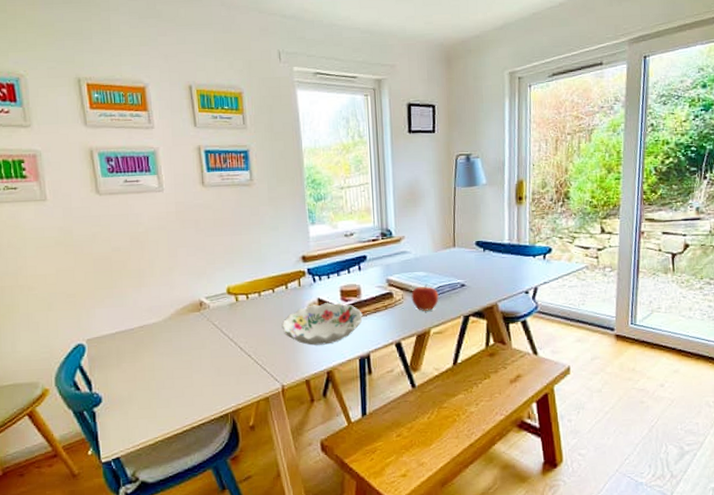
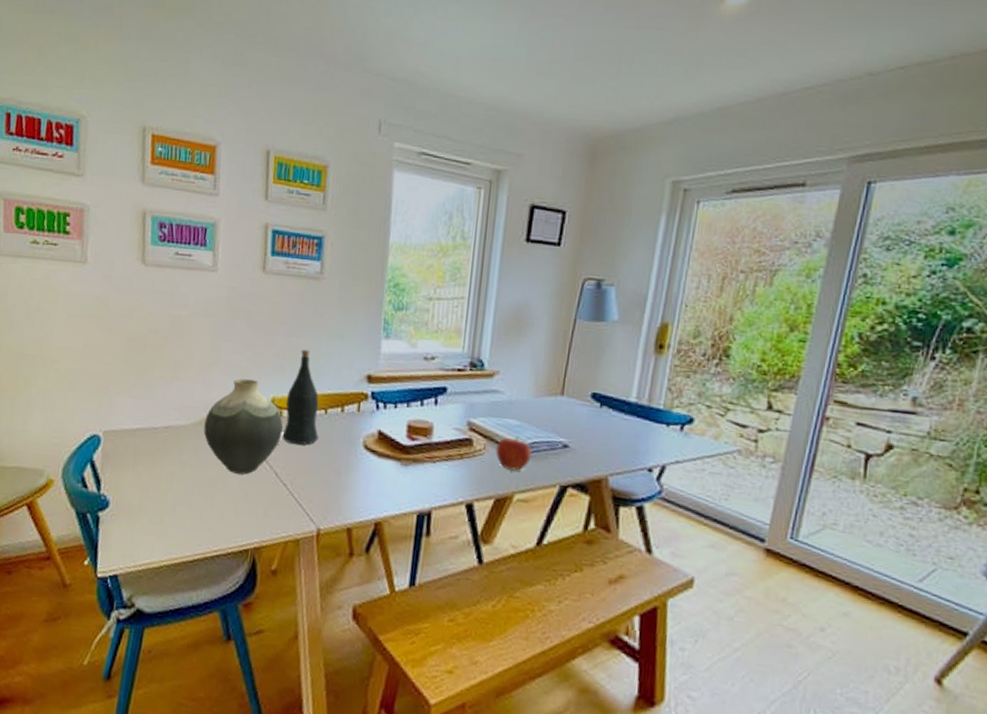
vase: none [173,275,240,354] -> present [203,379,283,475]
wine bottle: none [240,244,271,322] -> present [282,350,319,446]
decorative bowl: present [282,303,363,346] -> none [329,437,431,490]

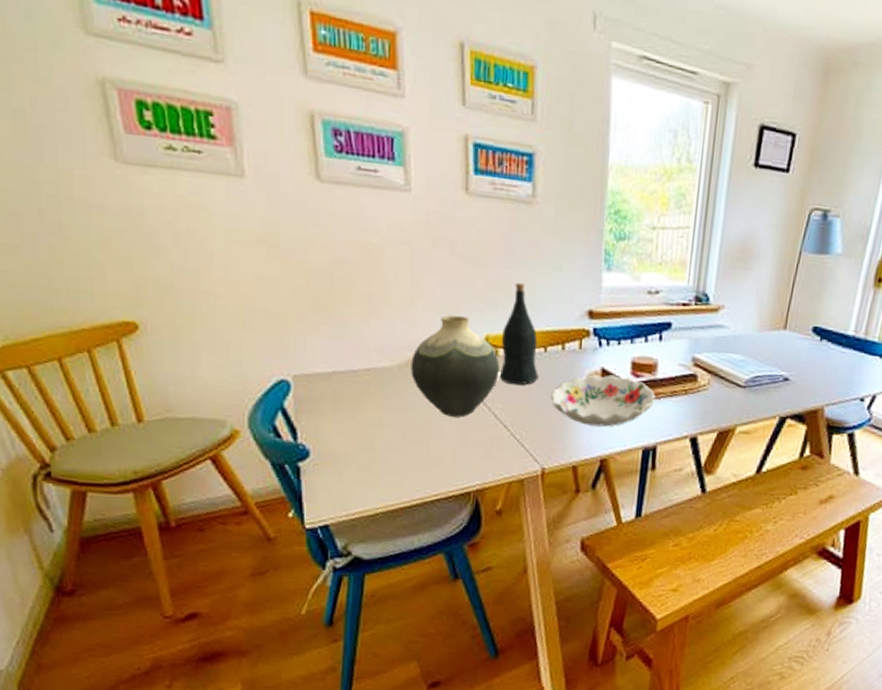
decorative bowl: none [329,437,431,490] -> present [551,375,655,427]
apple: present [495,436,532,471] -> none [719,371,755,405]

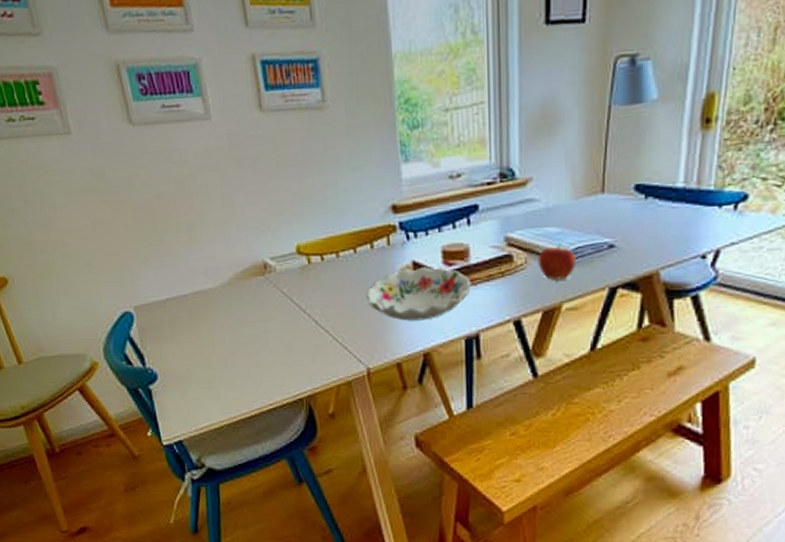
vase: present [411,315,500,417] -> none [232,230,314,328]
wine bottle: present [499,283,539,386] -> none [312,189,352,290]
apple: none [719,371,755,405] -> present [538,244,576,280]

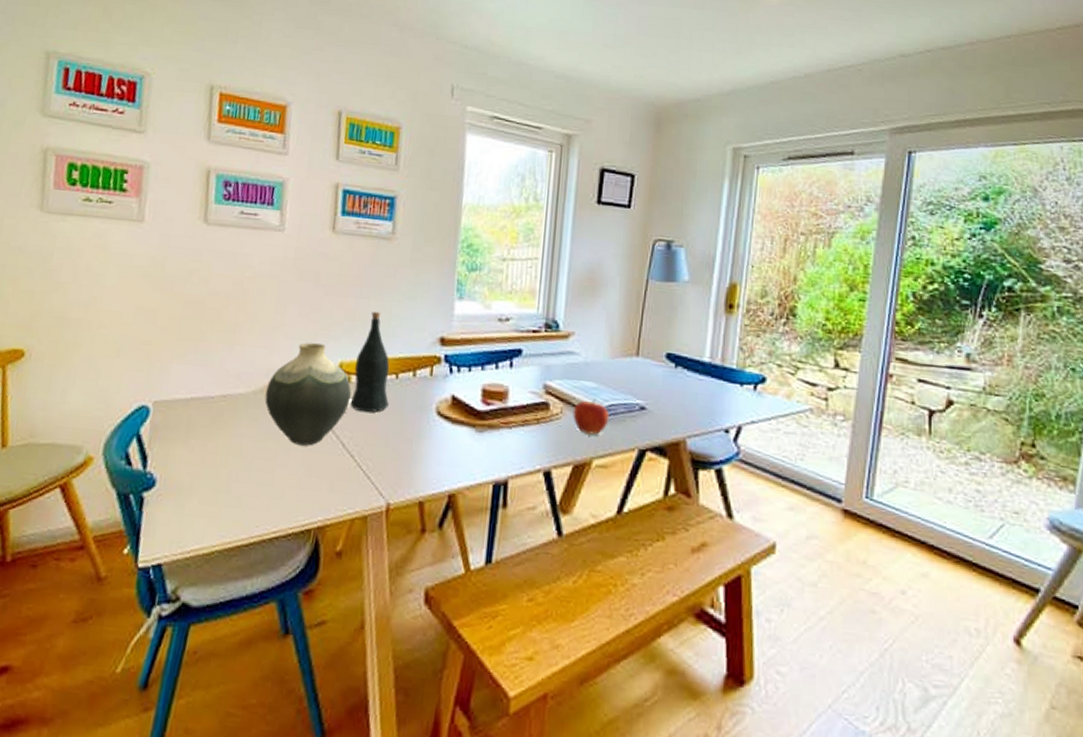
vase: none [232,230,314,328] -> present [265,343,351,446]
wine bottle: none [312,189,352,290] -> present [349,312,390,413]
decorative bowl: present [366,267,471,321] -> none [400,402,506,459]

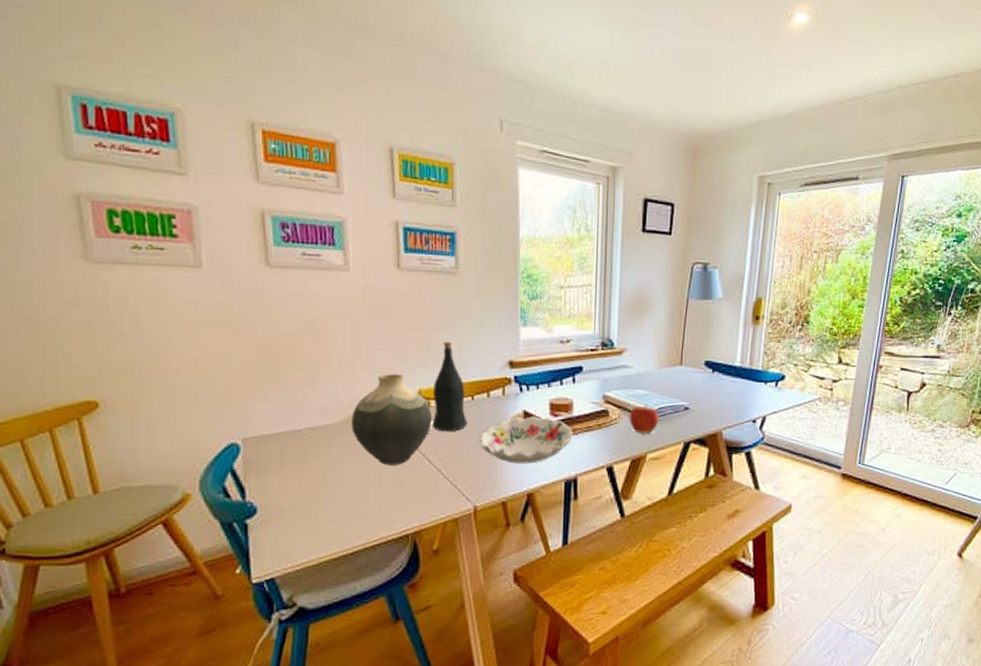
decorative bowl: none [400,402,506,459] -> present [479,416,573,464]

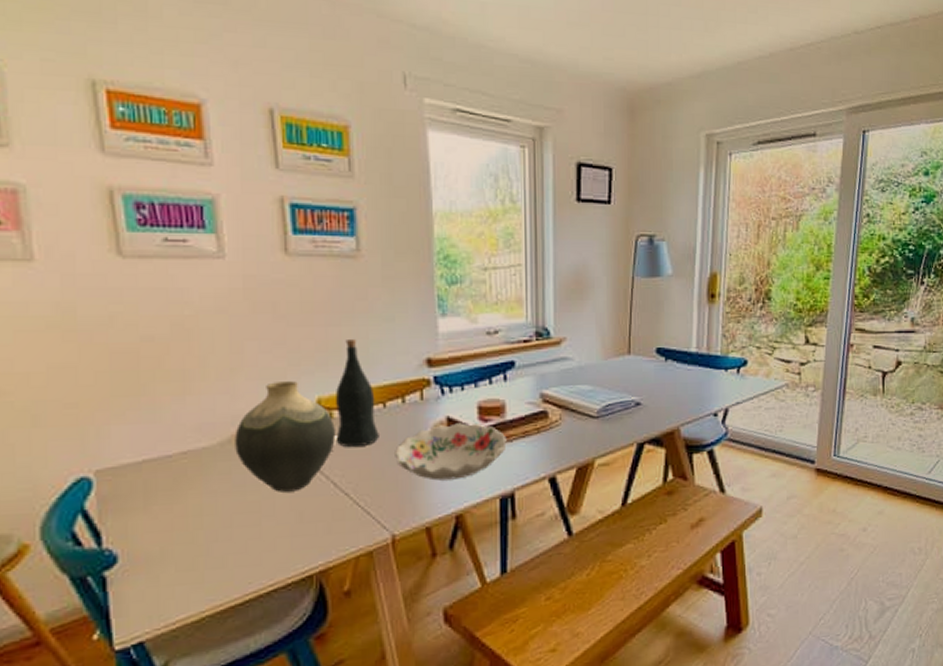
apple: present [629,404,659,434] -> none [572,401,607,436]

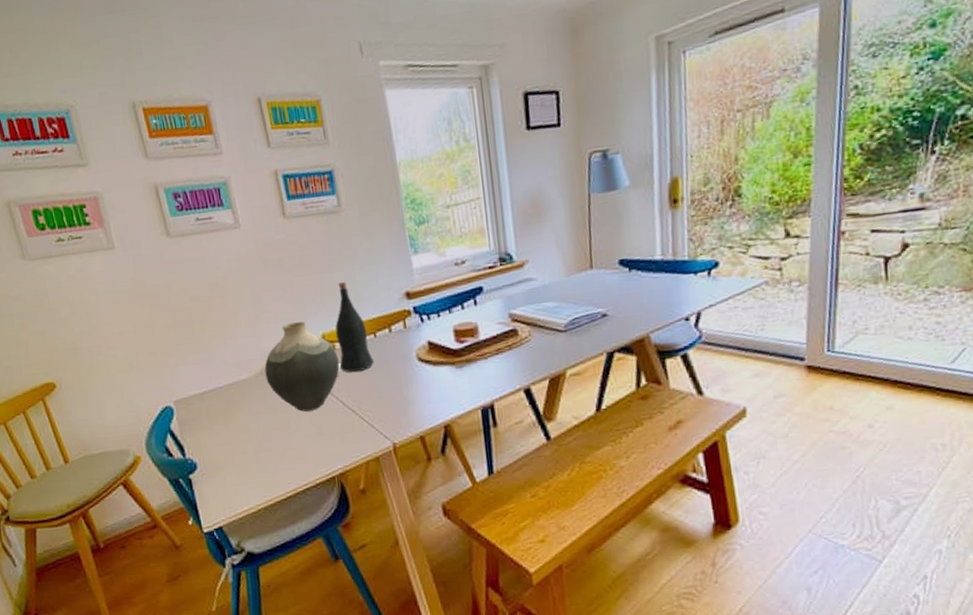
decorative bowl: present [395,423,507,481] -> none [387,345,482,397]

